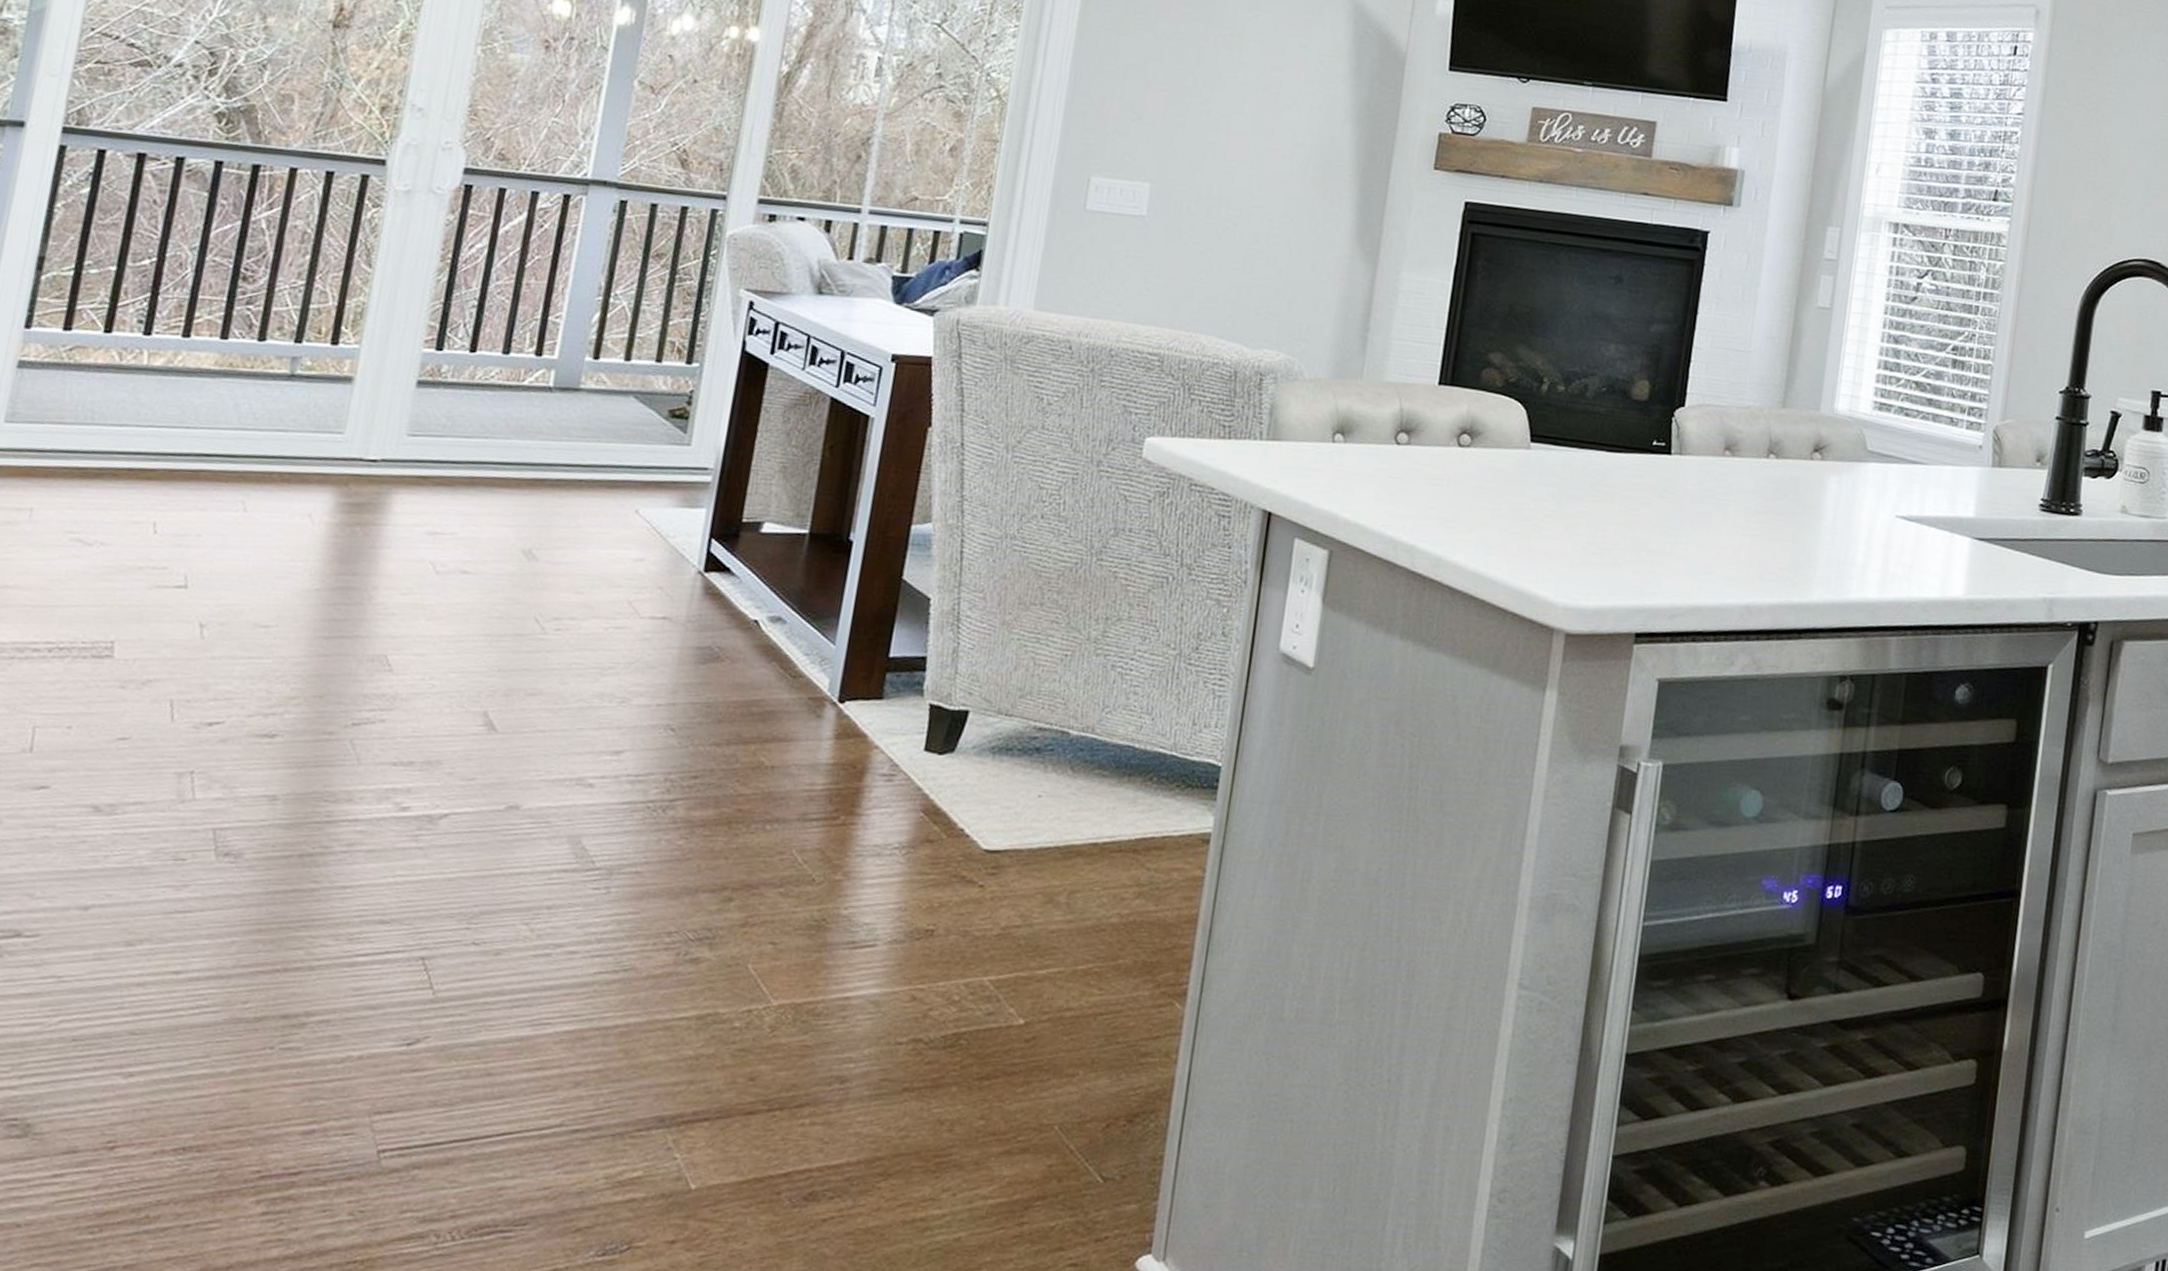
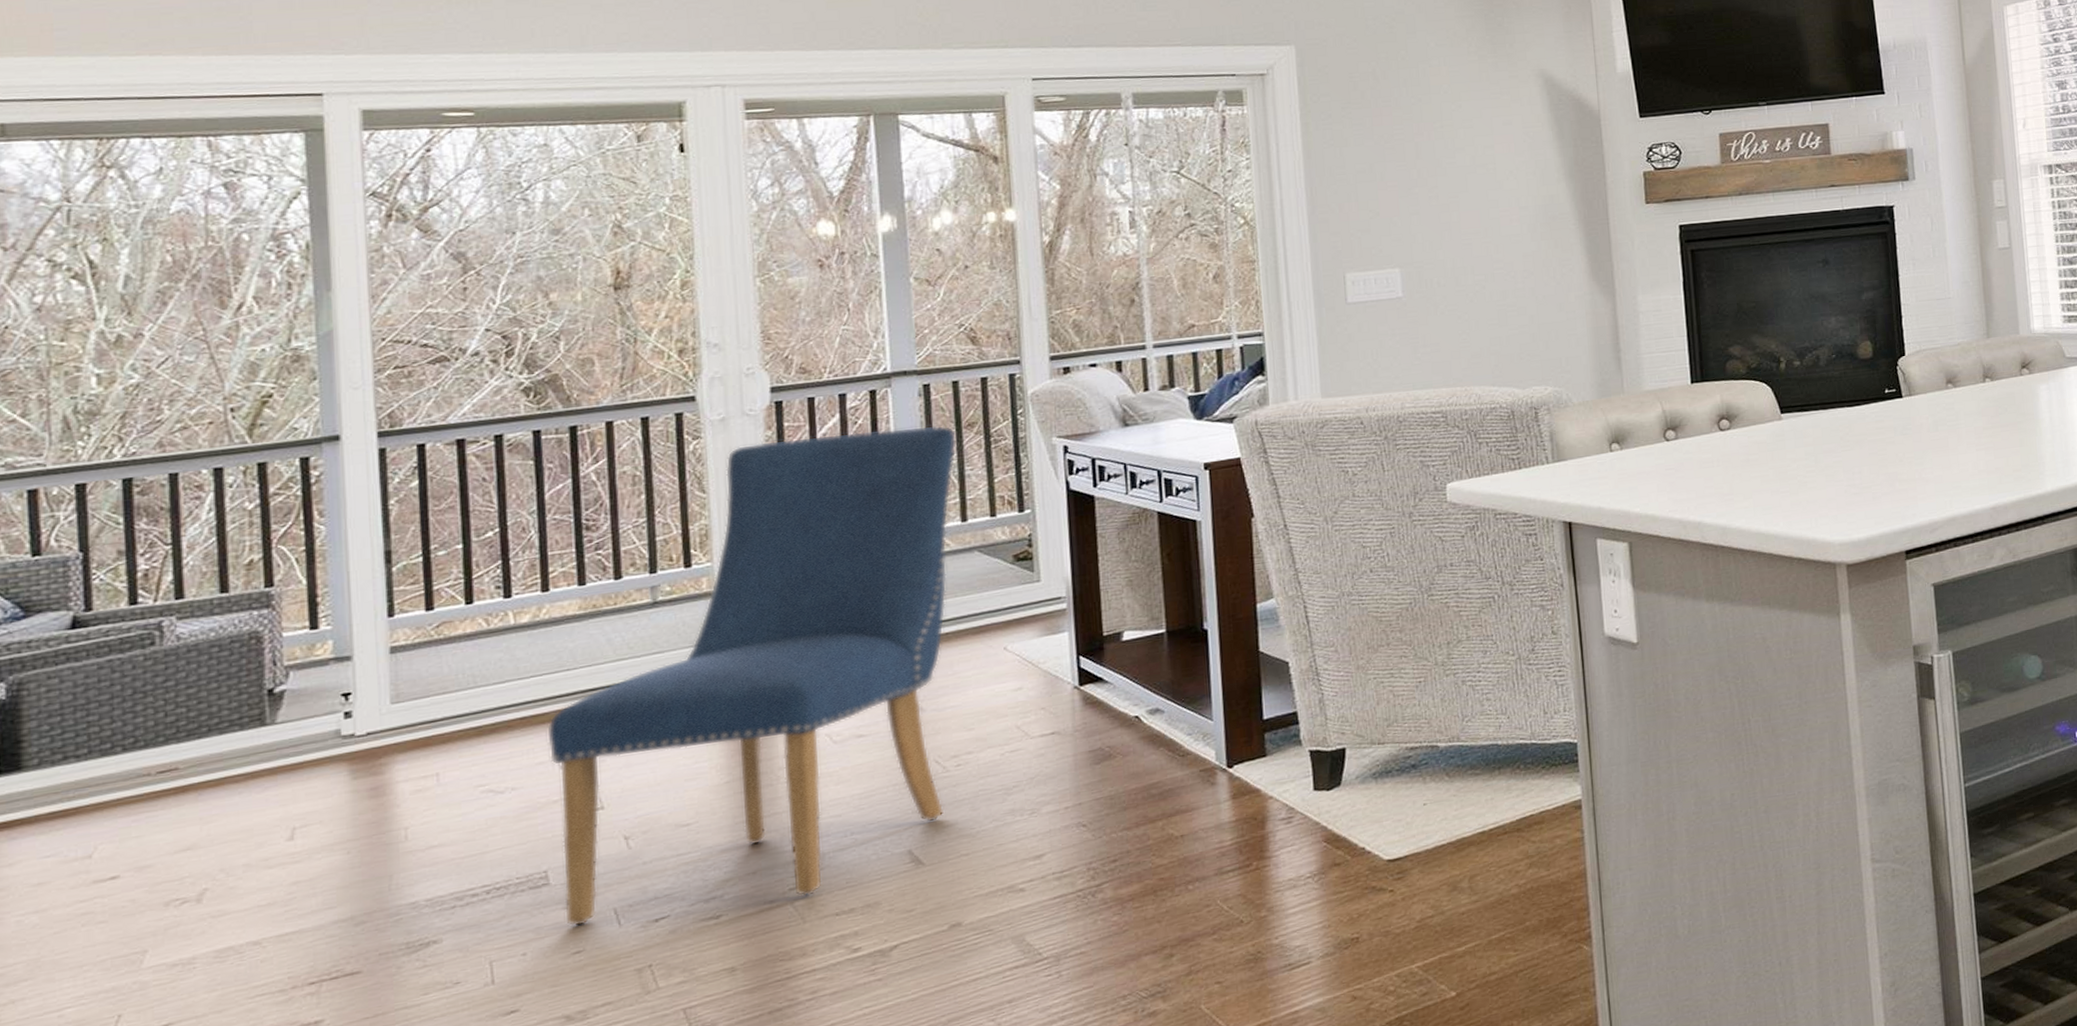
chair: none [120,225,642,737] -> present [547,425,957,927]

